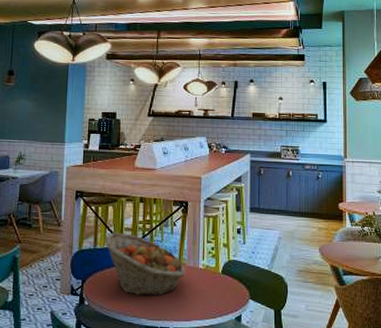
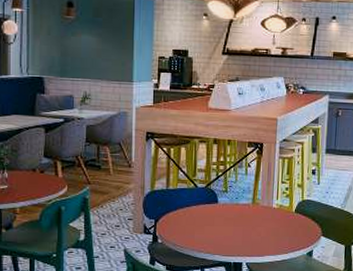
fruit basket: present [105,233,186,296] -> none [177,174,260,234]

